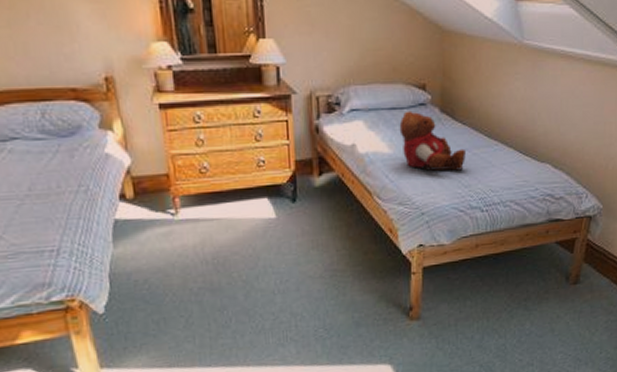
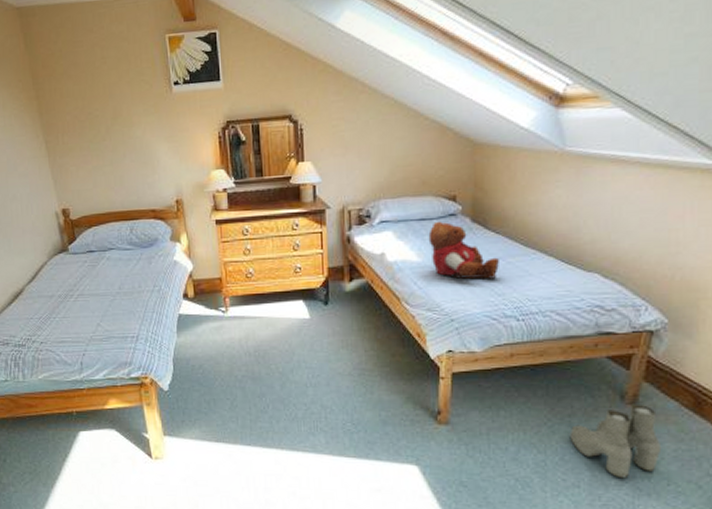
boots: none [525,283,597,353] -> present [569,403,662,479]

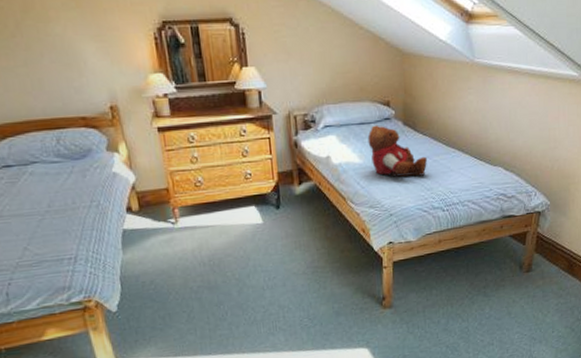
boots: present [569,403,662,479] -> none [485,271,548,333]

